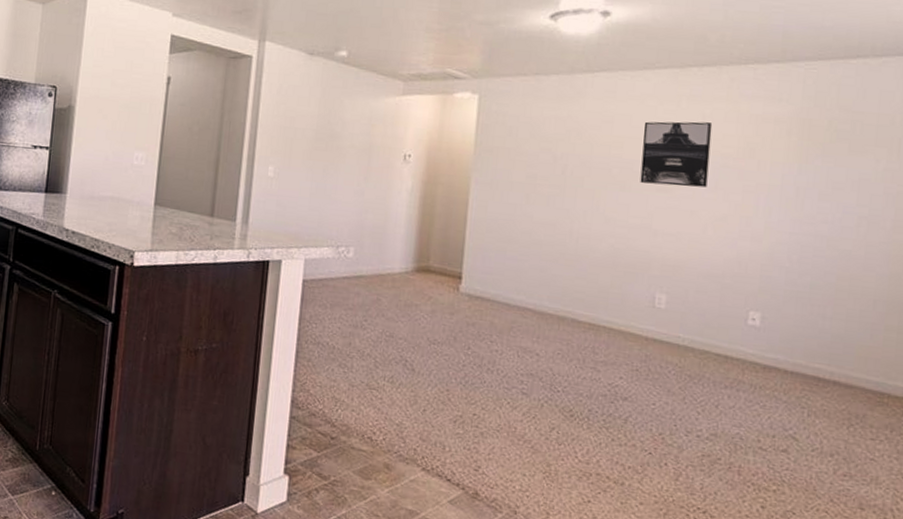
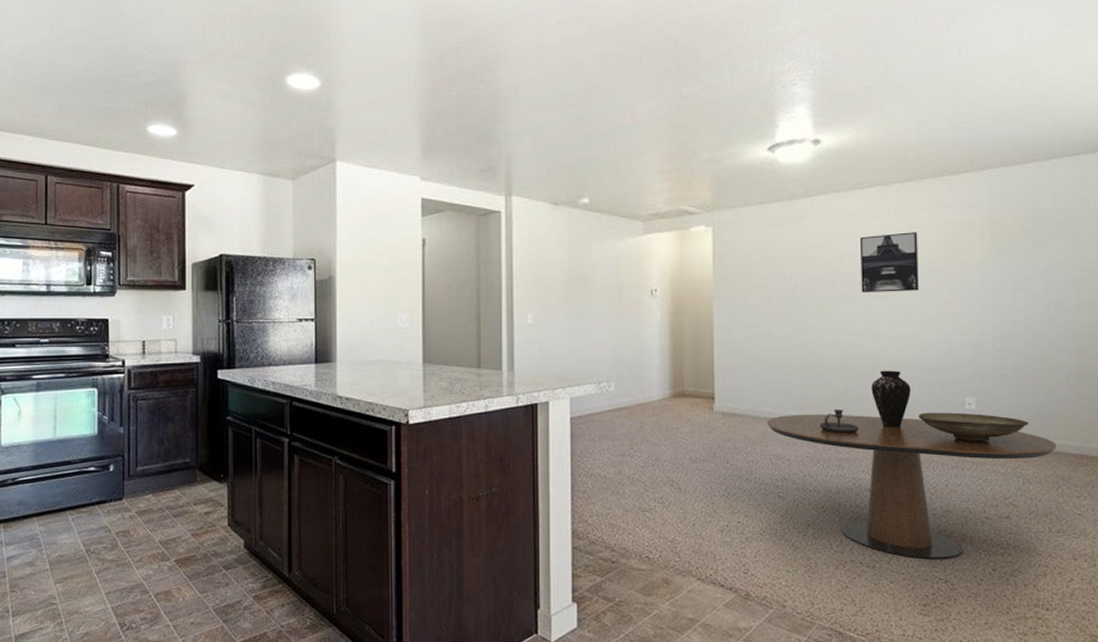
dining table: none [517,305,853,487] -> present [767,414,1057,559]
candlestick: none [576,305,621,336] -> present [820,409,859,434]
vase: none [640,270,686,336] -> present [871,370,911,428]
decorative bowl: none [692,322,823,364] -> present [919,412,1030,442]

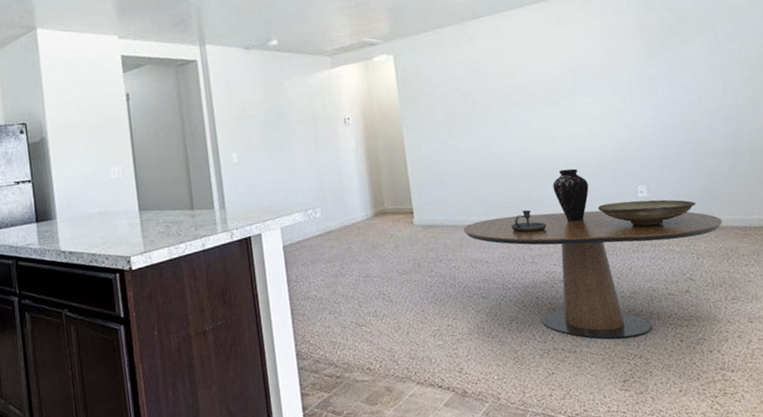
wall art: present [859,232,919,292] -> none [526,41,584,101]

